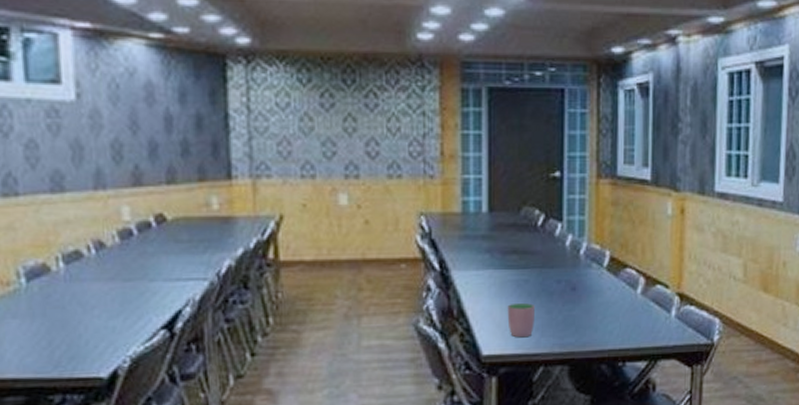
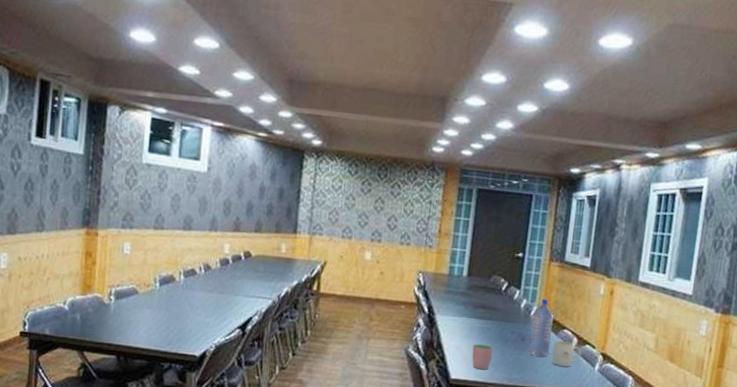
water bottle: none [583,230,611,309] -> present [528,299,553,357]
mug: none [614,284,651,318] -> present [552,340,581,367]

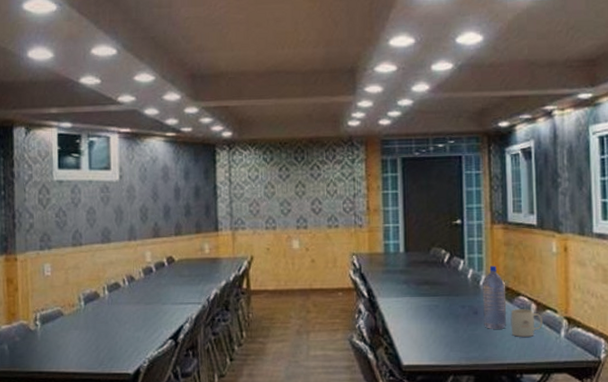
cup: present [471,344,493,370] -> none [422,324,444,352]

